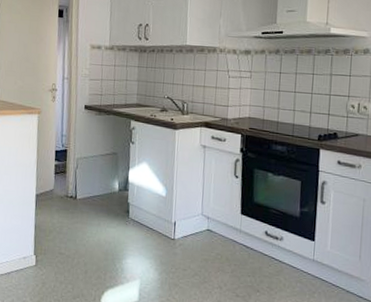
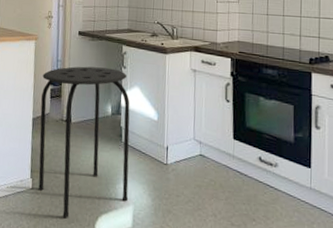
stool: none [42,141,138,293] -> present [38,66,130,218]

